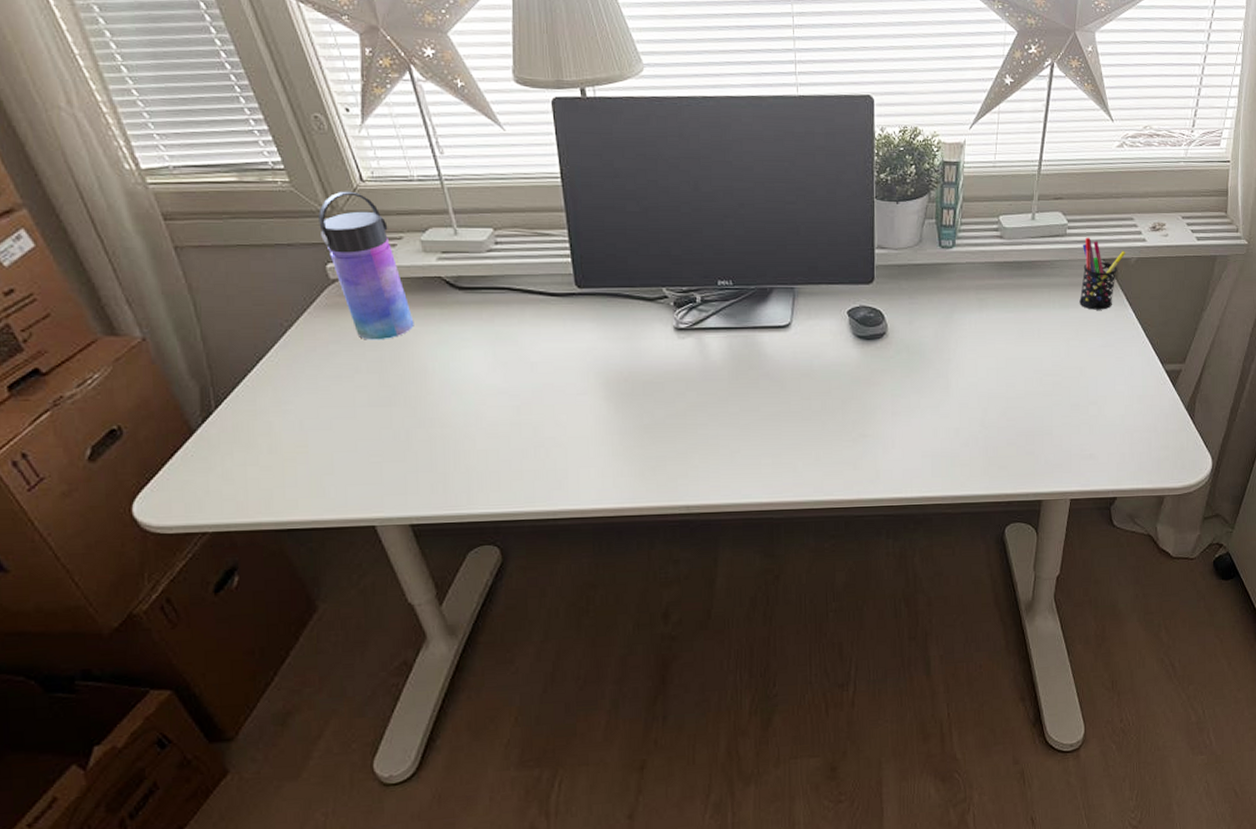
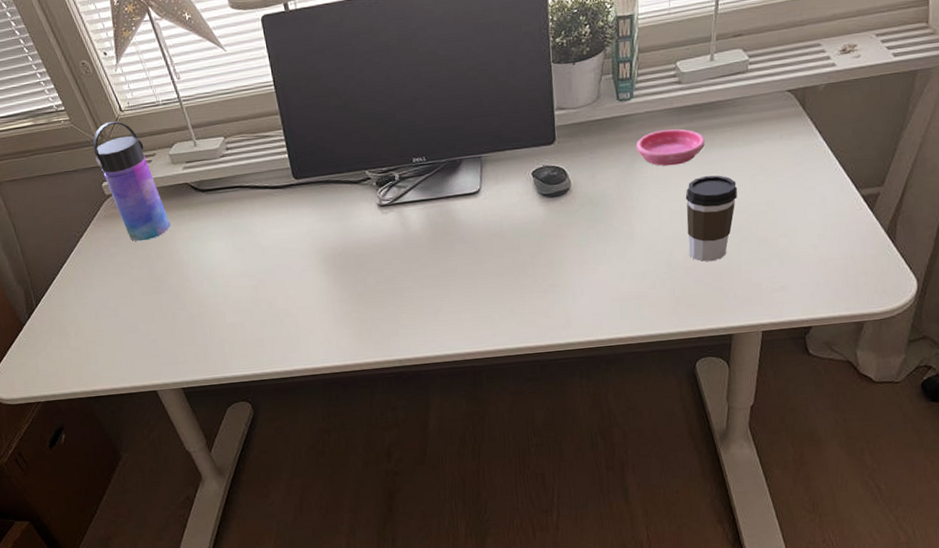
saucer: none [956,283,1023,321] -> present [636,129,705,166]
coffee cup: none [1002,334,1053,424] -> present [685,175,738,262]
pen holder: present [1079,237,1126,310] -> none [764,70,814,143]

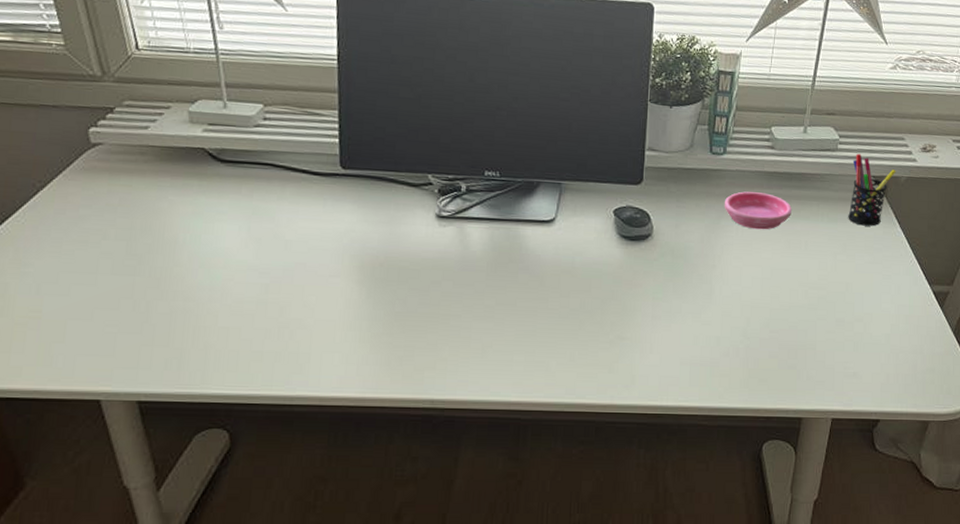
water bottle: present [92,121,171,242] -> none [87,58,171,208]
coffee cup: present [685,175,738,262] -> none [766,245,819,337]
pen holder: none [764,70,814,143] -> present [848,153,896,227]

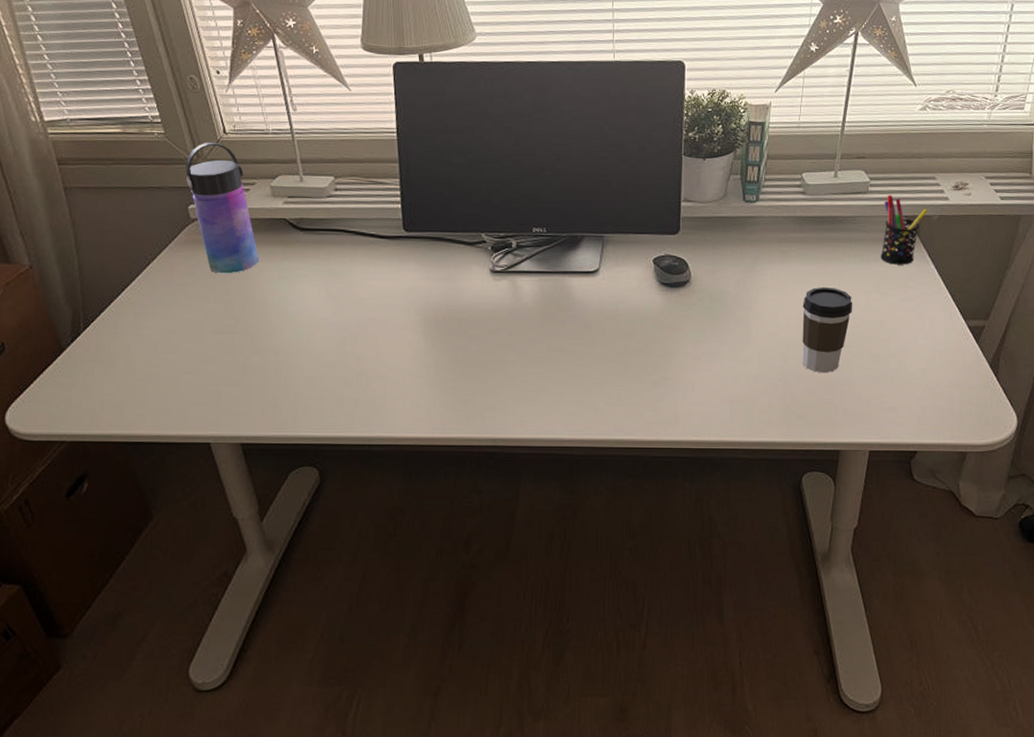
water bottle: none [87,58,171,208] -> present [185,142,259,274]
saucer: present [724,191,792,230] -> none [758,236,824,273]
coffee cup: none [766,245,819,337] -> present [802,286,853,373]

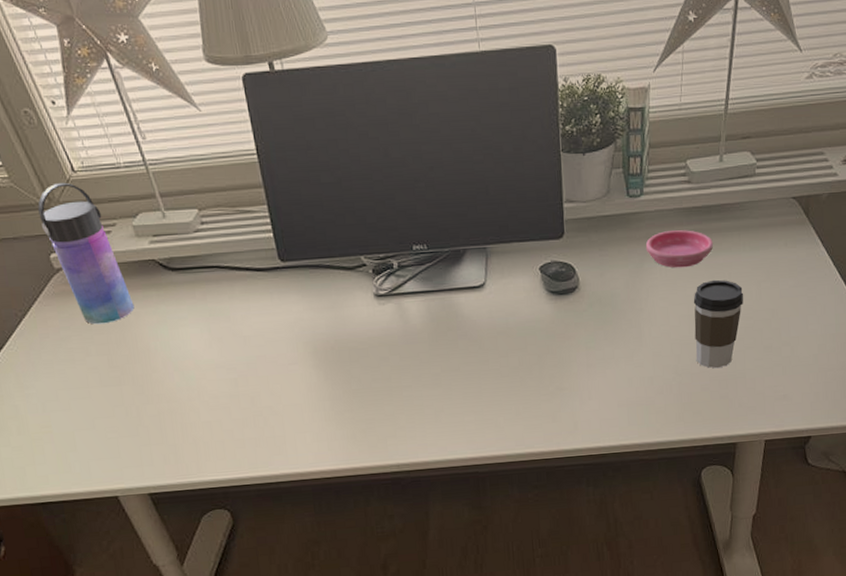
saucer: none [758,236,824,273] -> present [645,230,713,268]
pen holder: present [881,194,928,265] -> none [770,175,817,250]

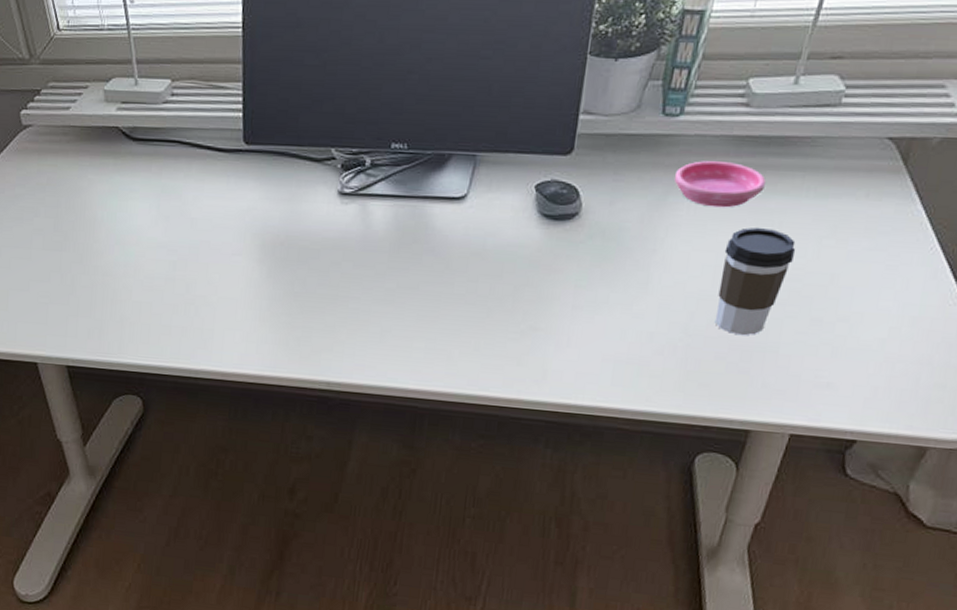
water bottle: present [38,182,135,325] -> none [18,39,90,187]

